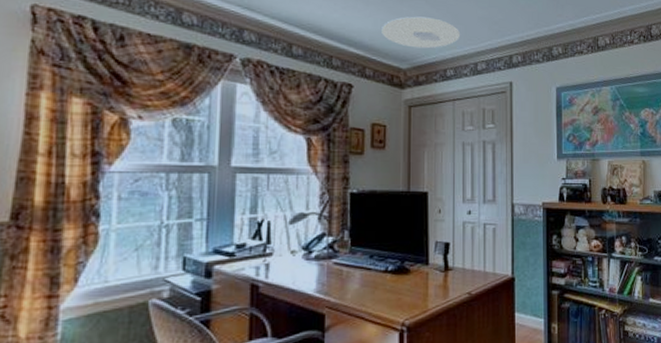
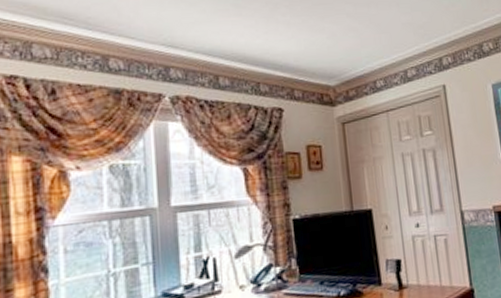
ceiling light: present [382,16,461,49] -> none [305,30,387,64]

